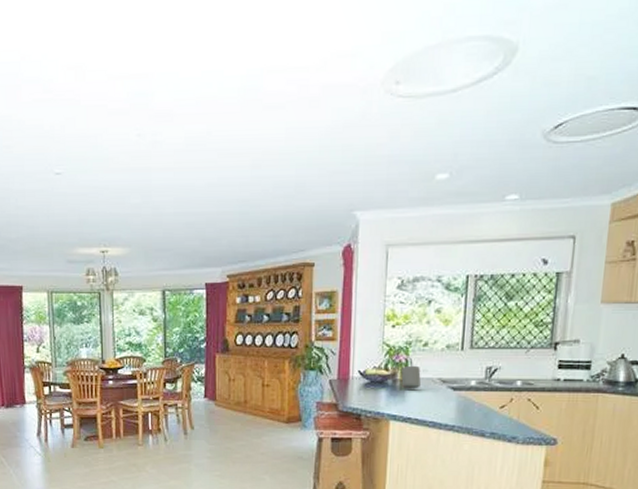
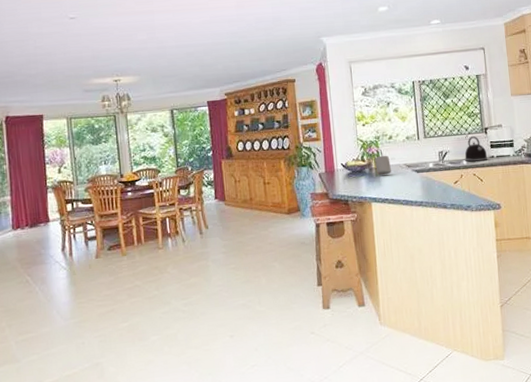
kettle: none [520,352,552,385] -> present [464,136,488,163]

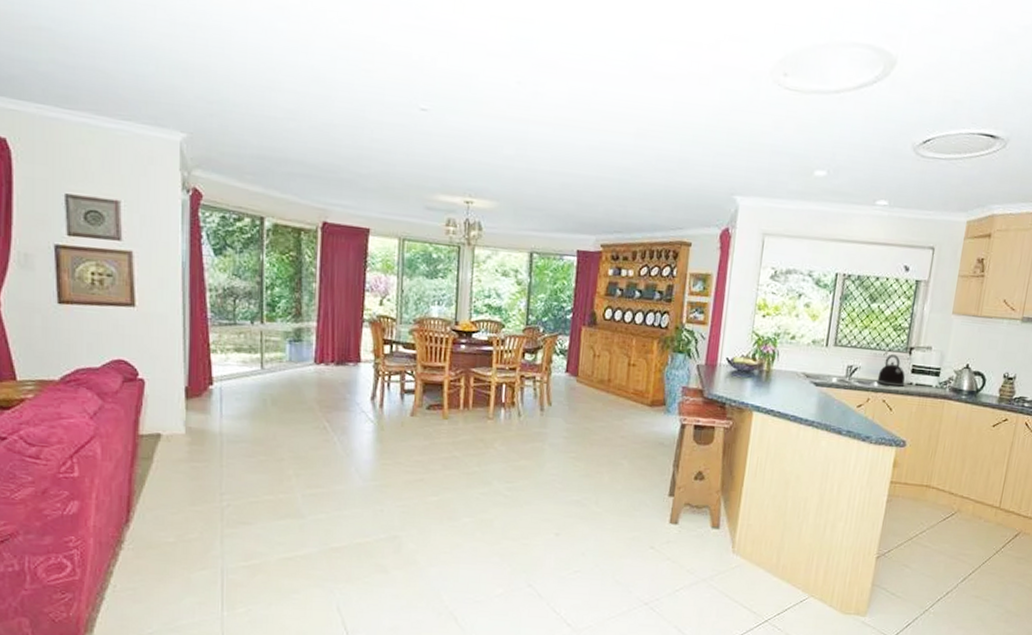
canister: present [374,154,396,176] -> none [766,355,794,382]

